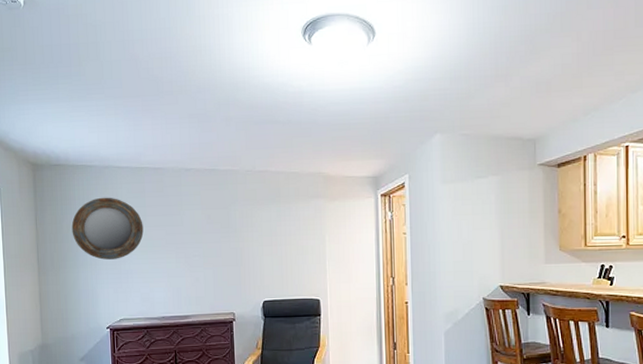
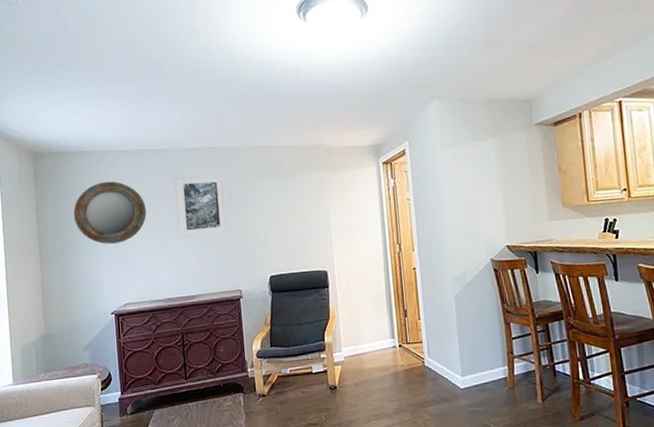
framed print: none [172,196,225,259] -> present [174,173,230,239]

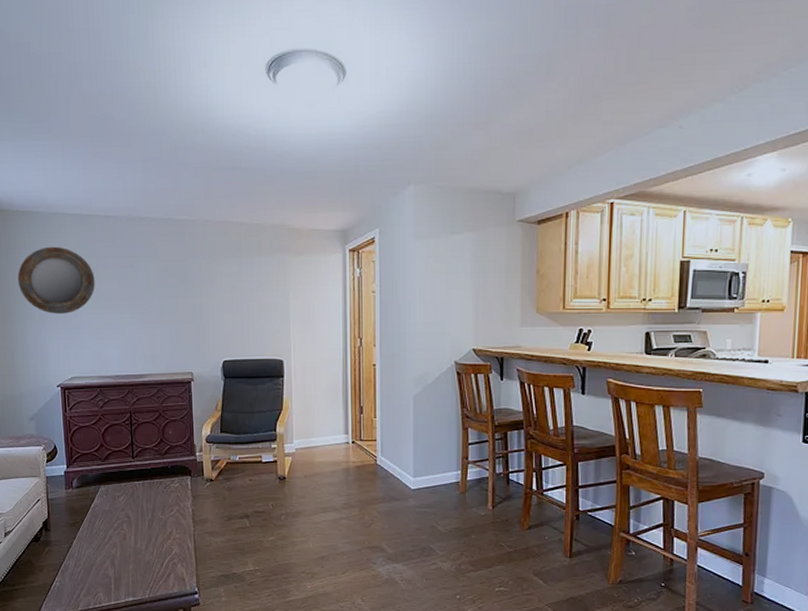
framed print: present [174,173,230,239] -> none [125,247,183,314]

